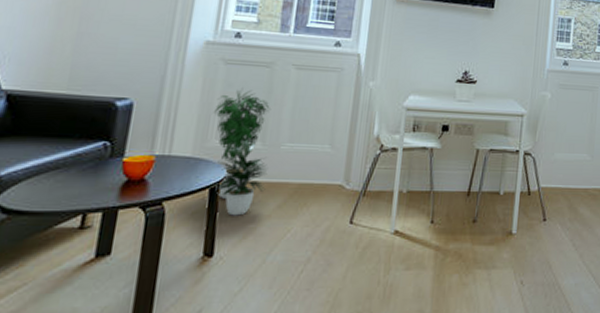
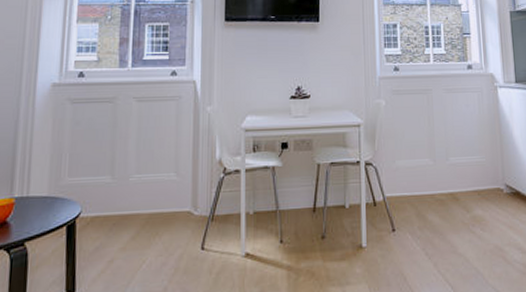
potted plant: present [213,89,270,216] -> none [64,126,119,251]

